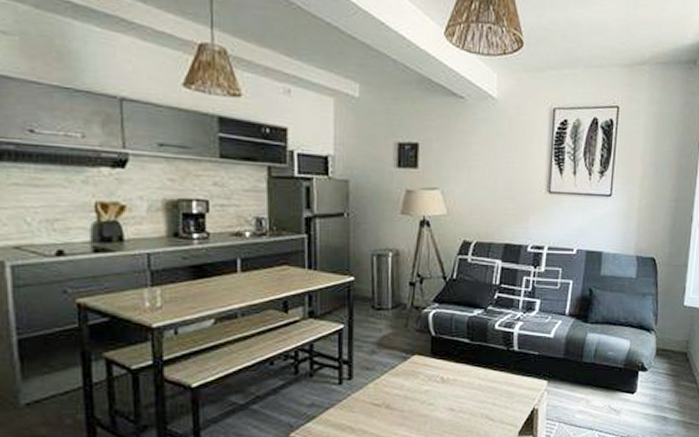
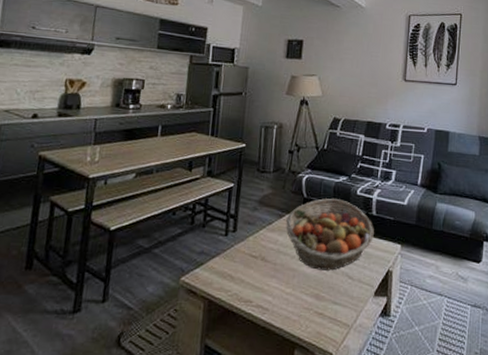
fruit basket: none [412,334,516,414] -> present [286,198,374,271]

